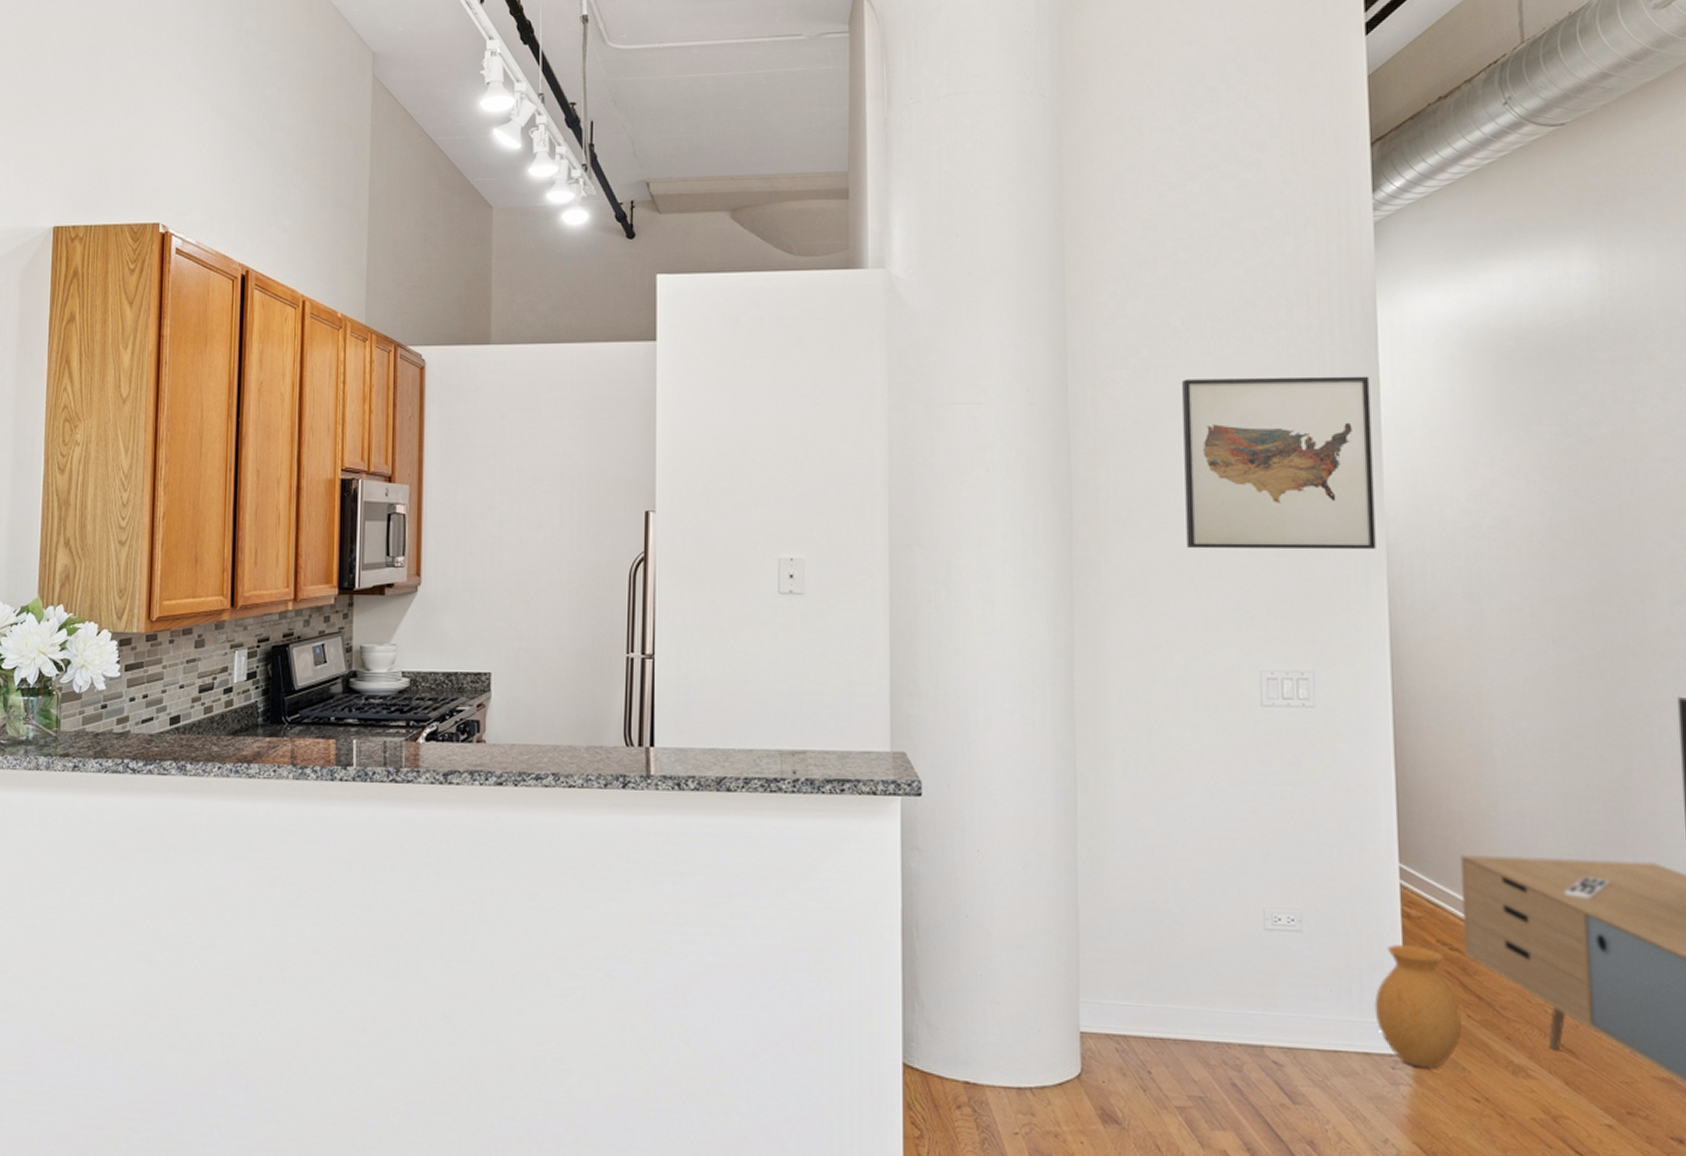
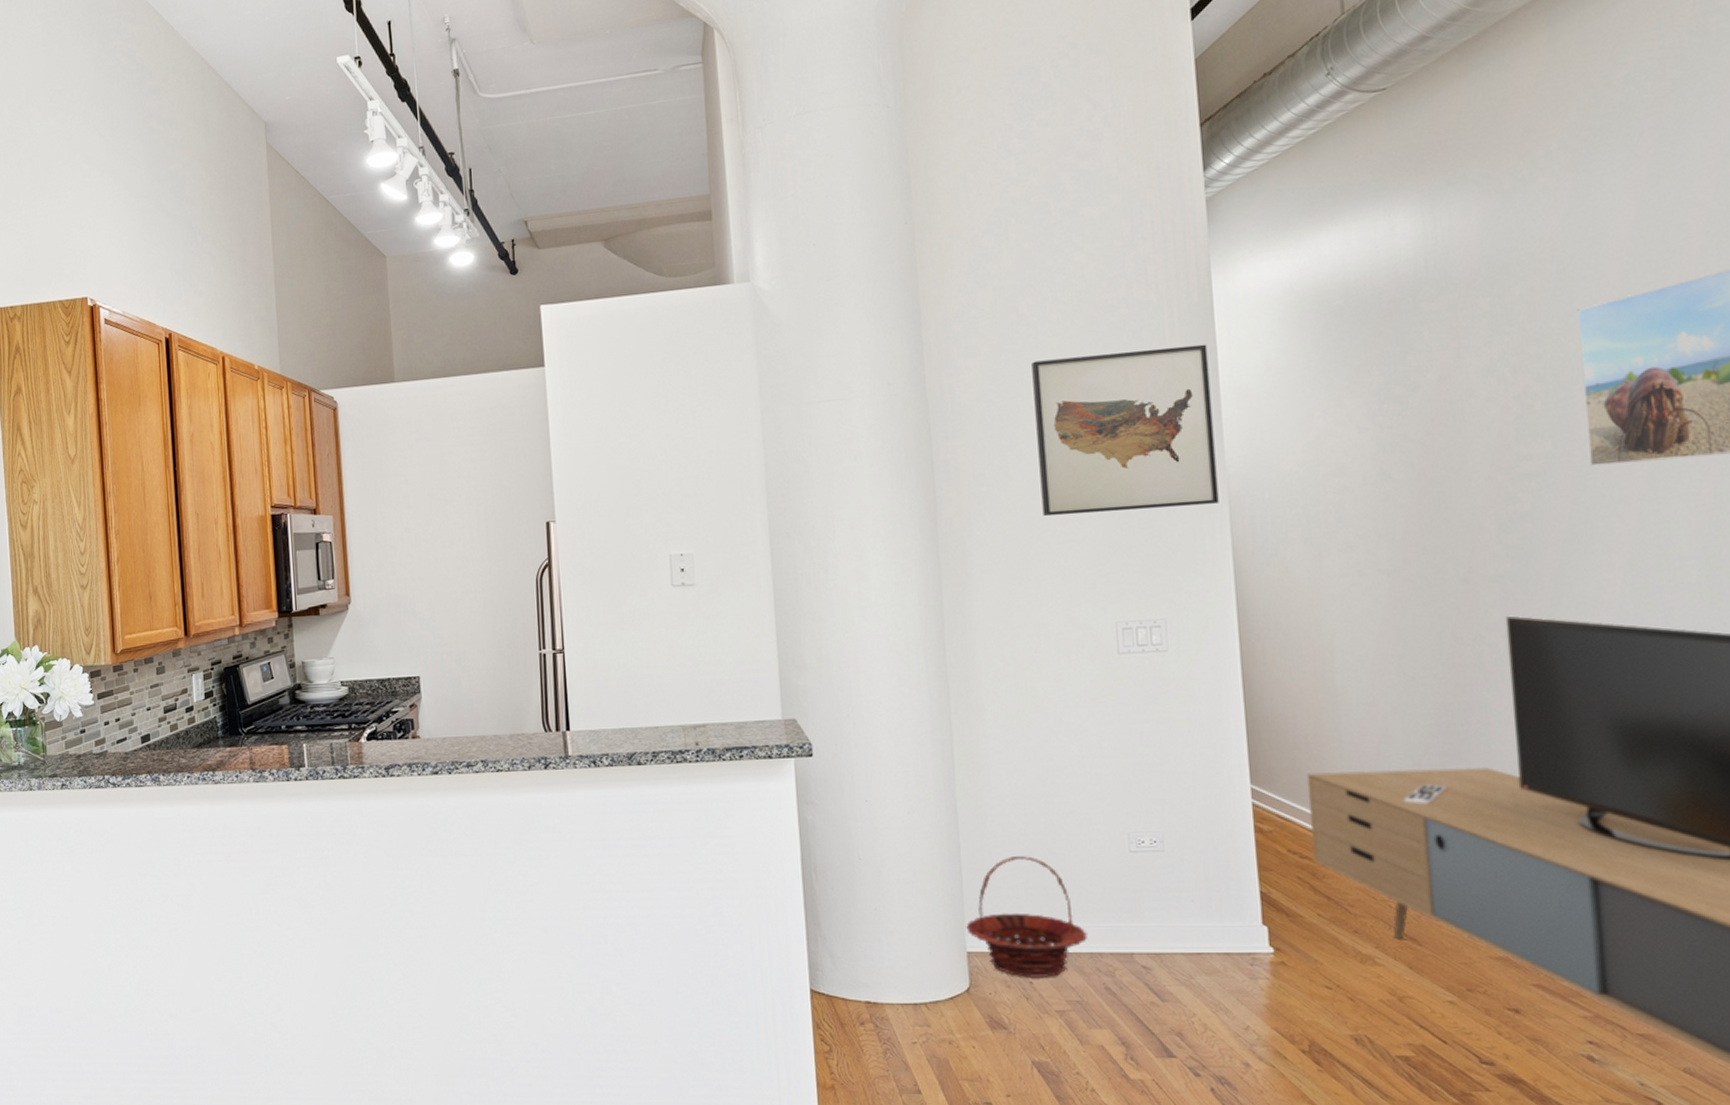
basket: none [1081,925,1215,1068] -> present [966,856,1088,979]
vase: present [1374,945,1462,1068] -> none [1232,856,1313,962]

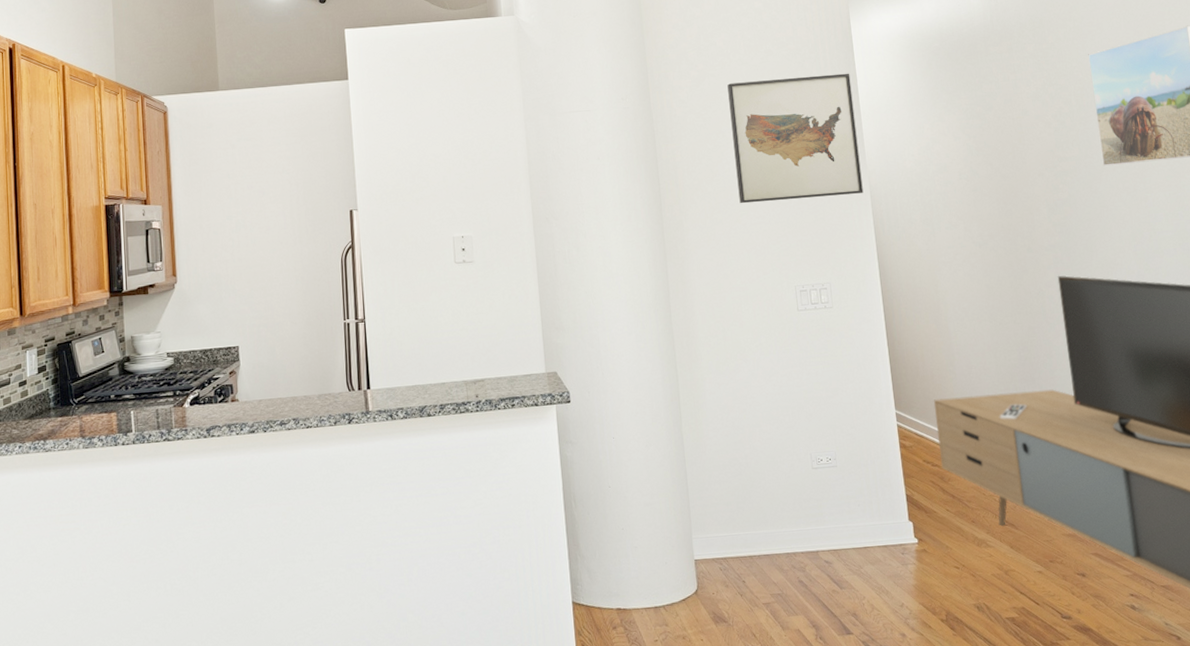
basket: present [966,856,1088,979] -> none [693,477,785,578]

